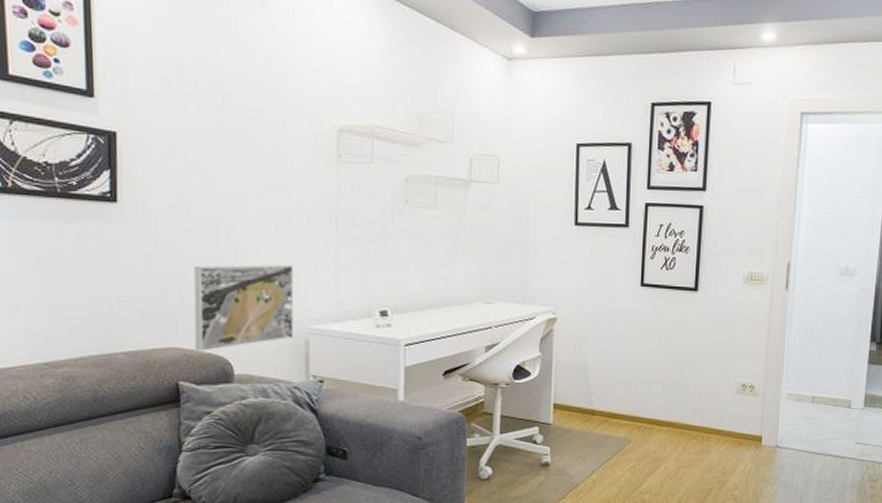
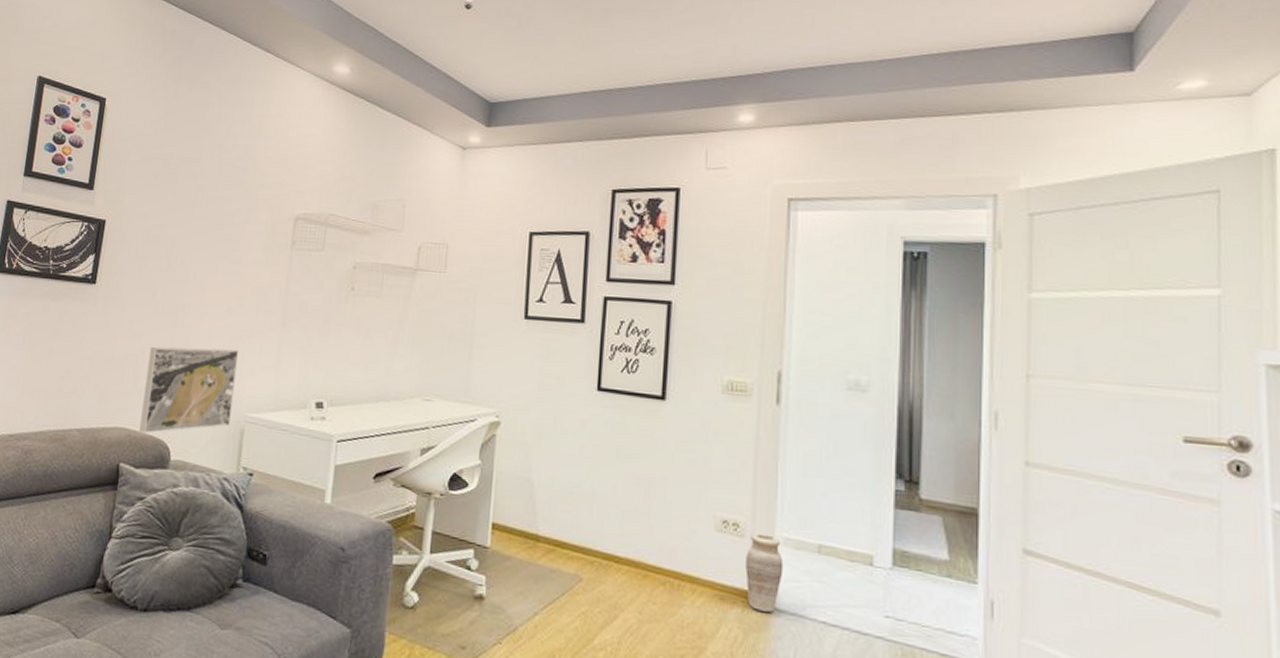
vase: none [758,392,787,450] -> present [745,533,784,612]

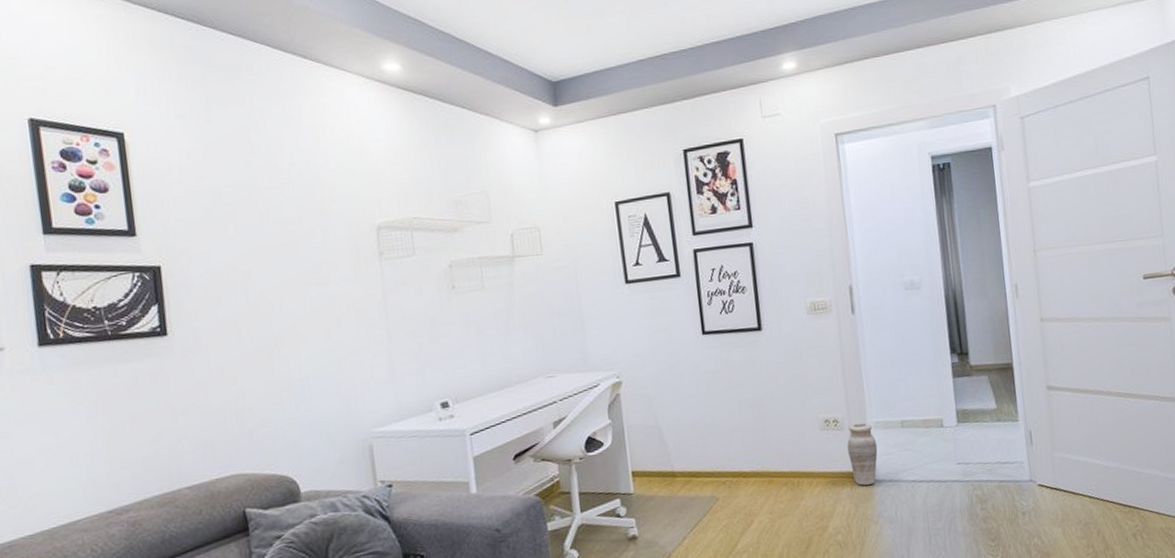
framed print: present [139,346,239,433] -> none [249,370,356,474]

